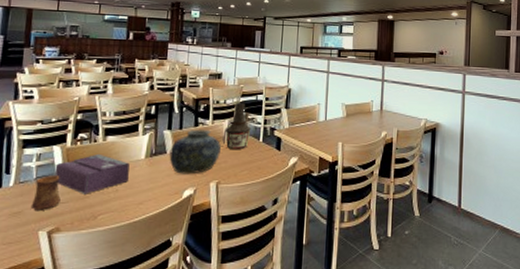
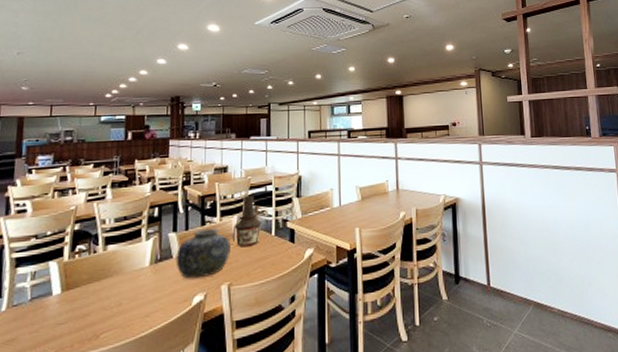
cup: present [30,175,61,210] -> none [25,294,59,335]
tissue box: present [54,153,130,194] -> none [51,265,133,312]

